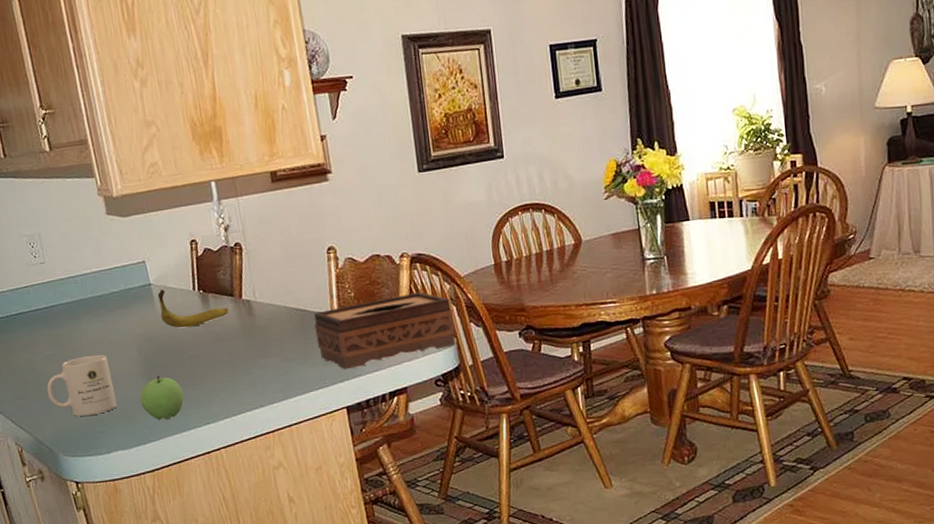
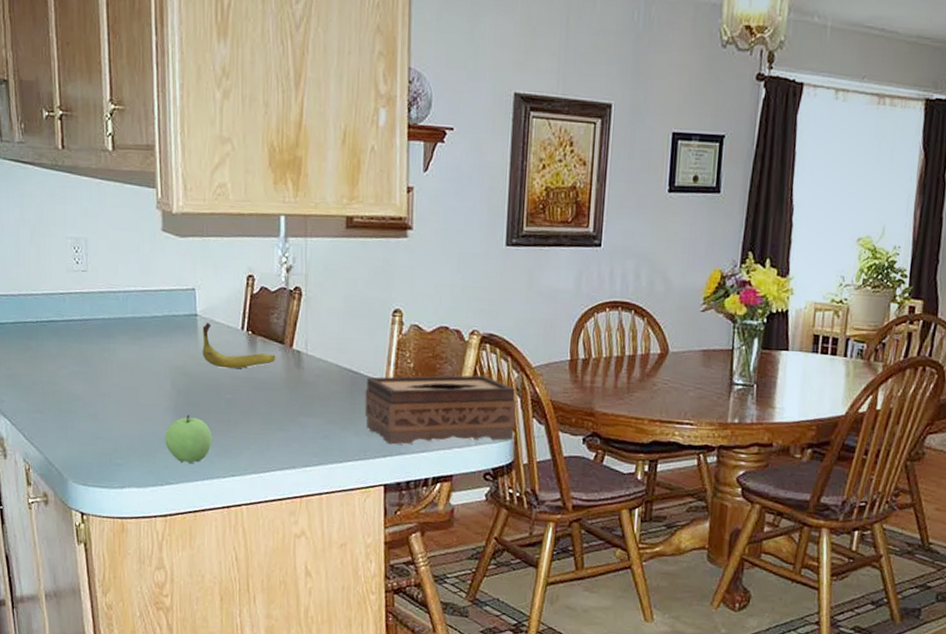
mug: present [47,354,118,417] -> none [67,379,139,445]

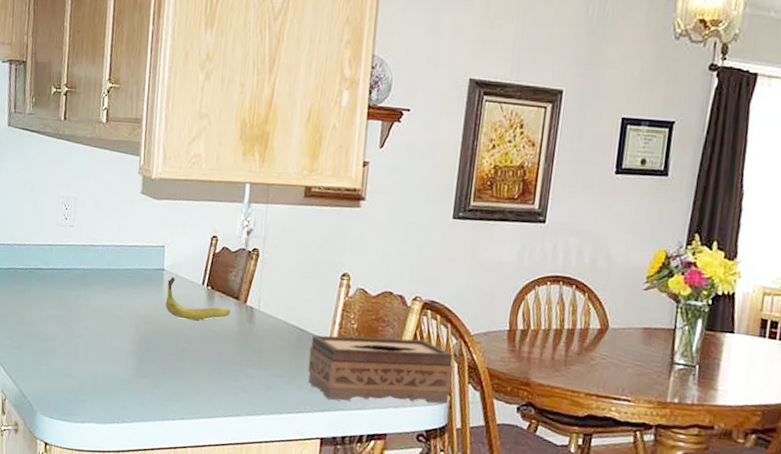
apple: present [165,414,212,463] -> none [124,359,167,405]

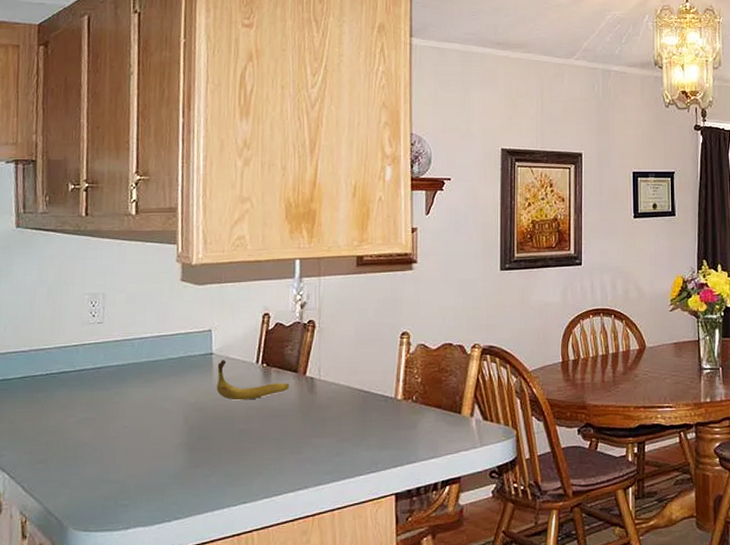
tissue box: present [307,335,453,404] -> none [375,383,517,455]

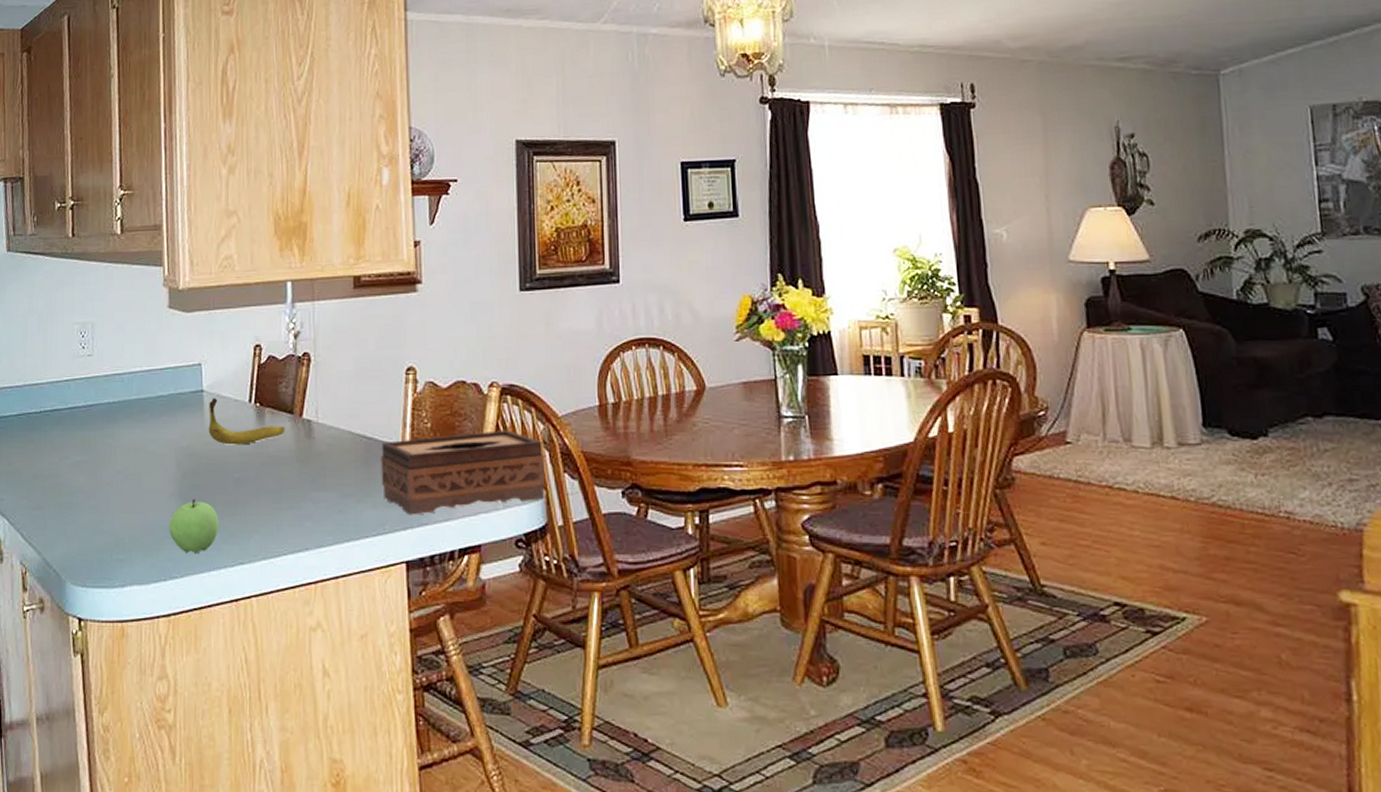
apple: none [175,448,224,496] -> present [169,499,219,552]
tissue box: none [375,383,517,455] -> present [381,430,546,515]

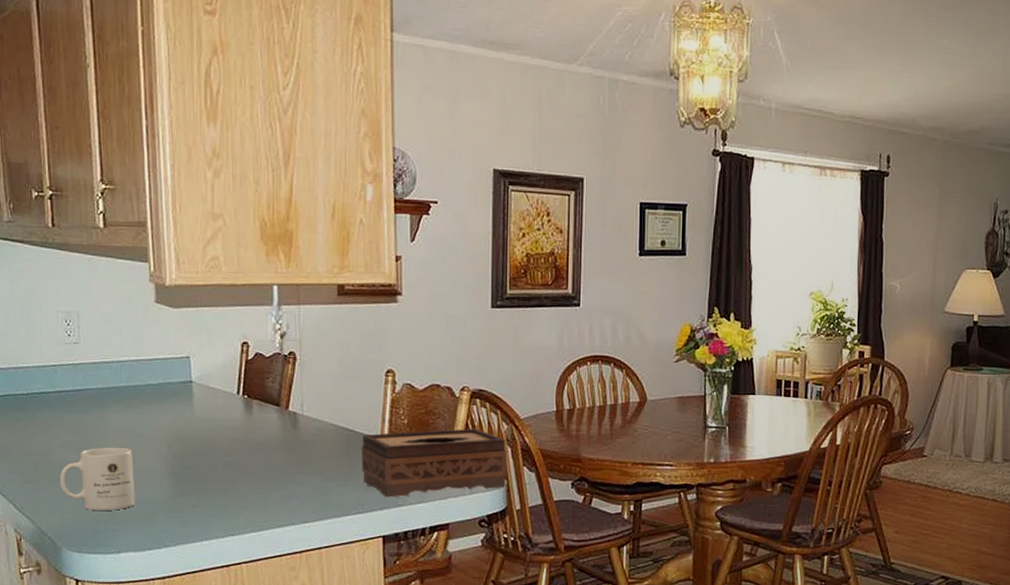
mug: none [68,466,143,539] -> present [60,447,136,512]
apple: present [169,499,219,552] -> none [162,478,210,525]
banana: present [208,397,285,445] -> none [198,388,272,432]

